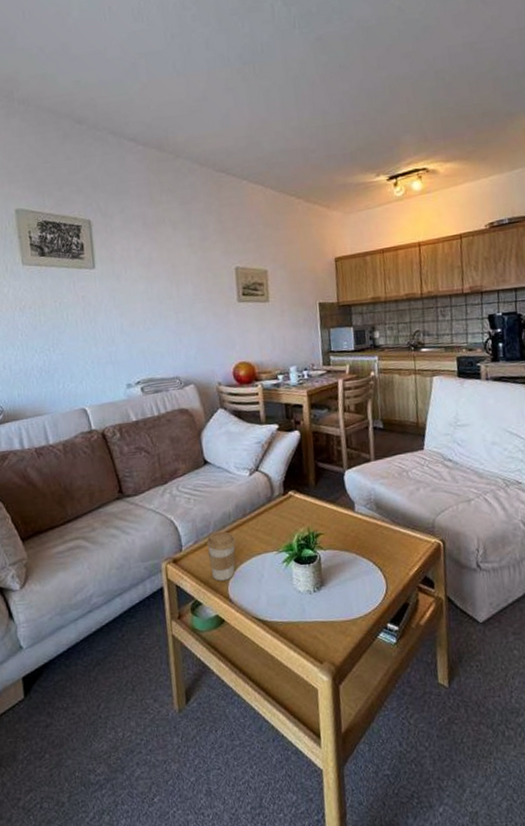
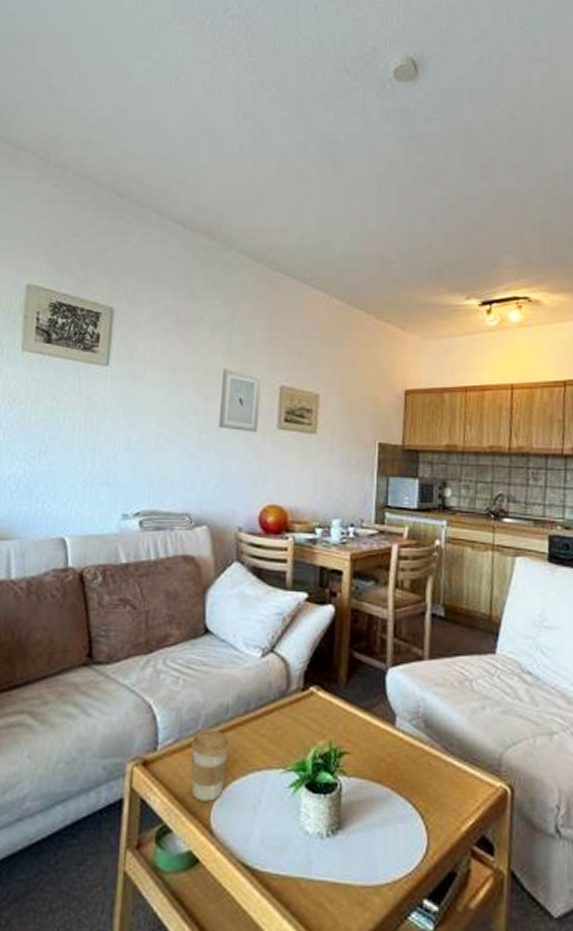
wall art: none [187,258,223,308] -> present [218,369,261,433]

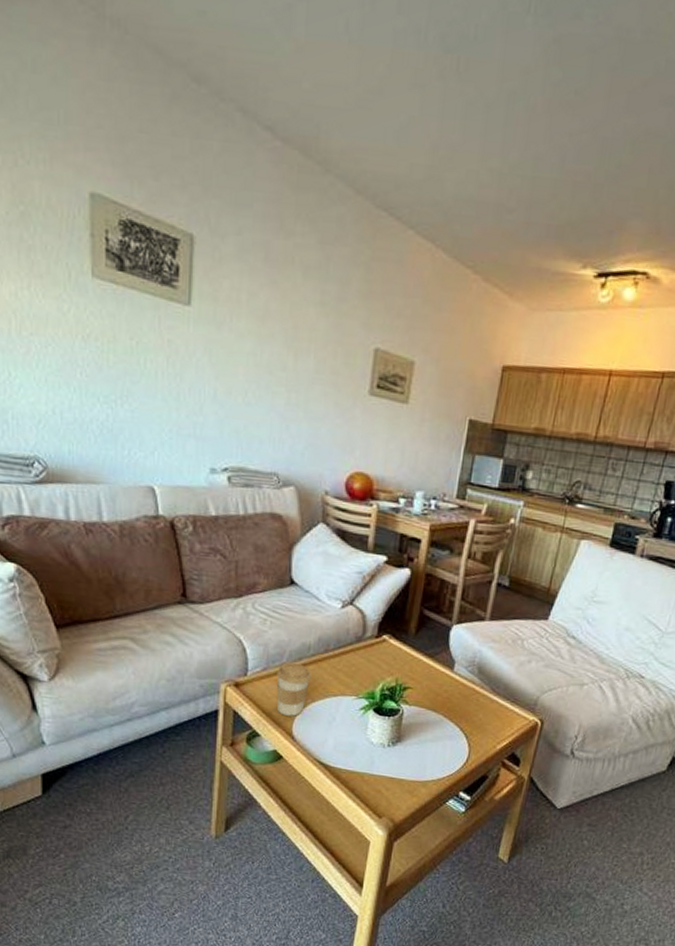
wall art: present [218,369,261,433] -> none [308,322,355,397]

